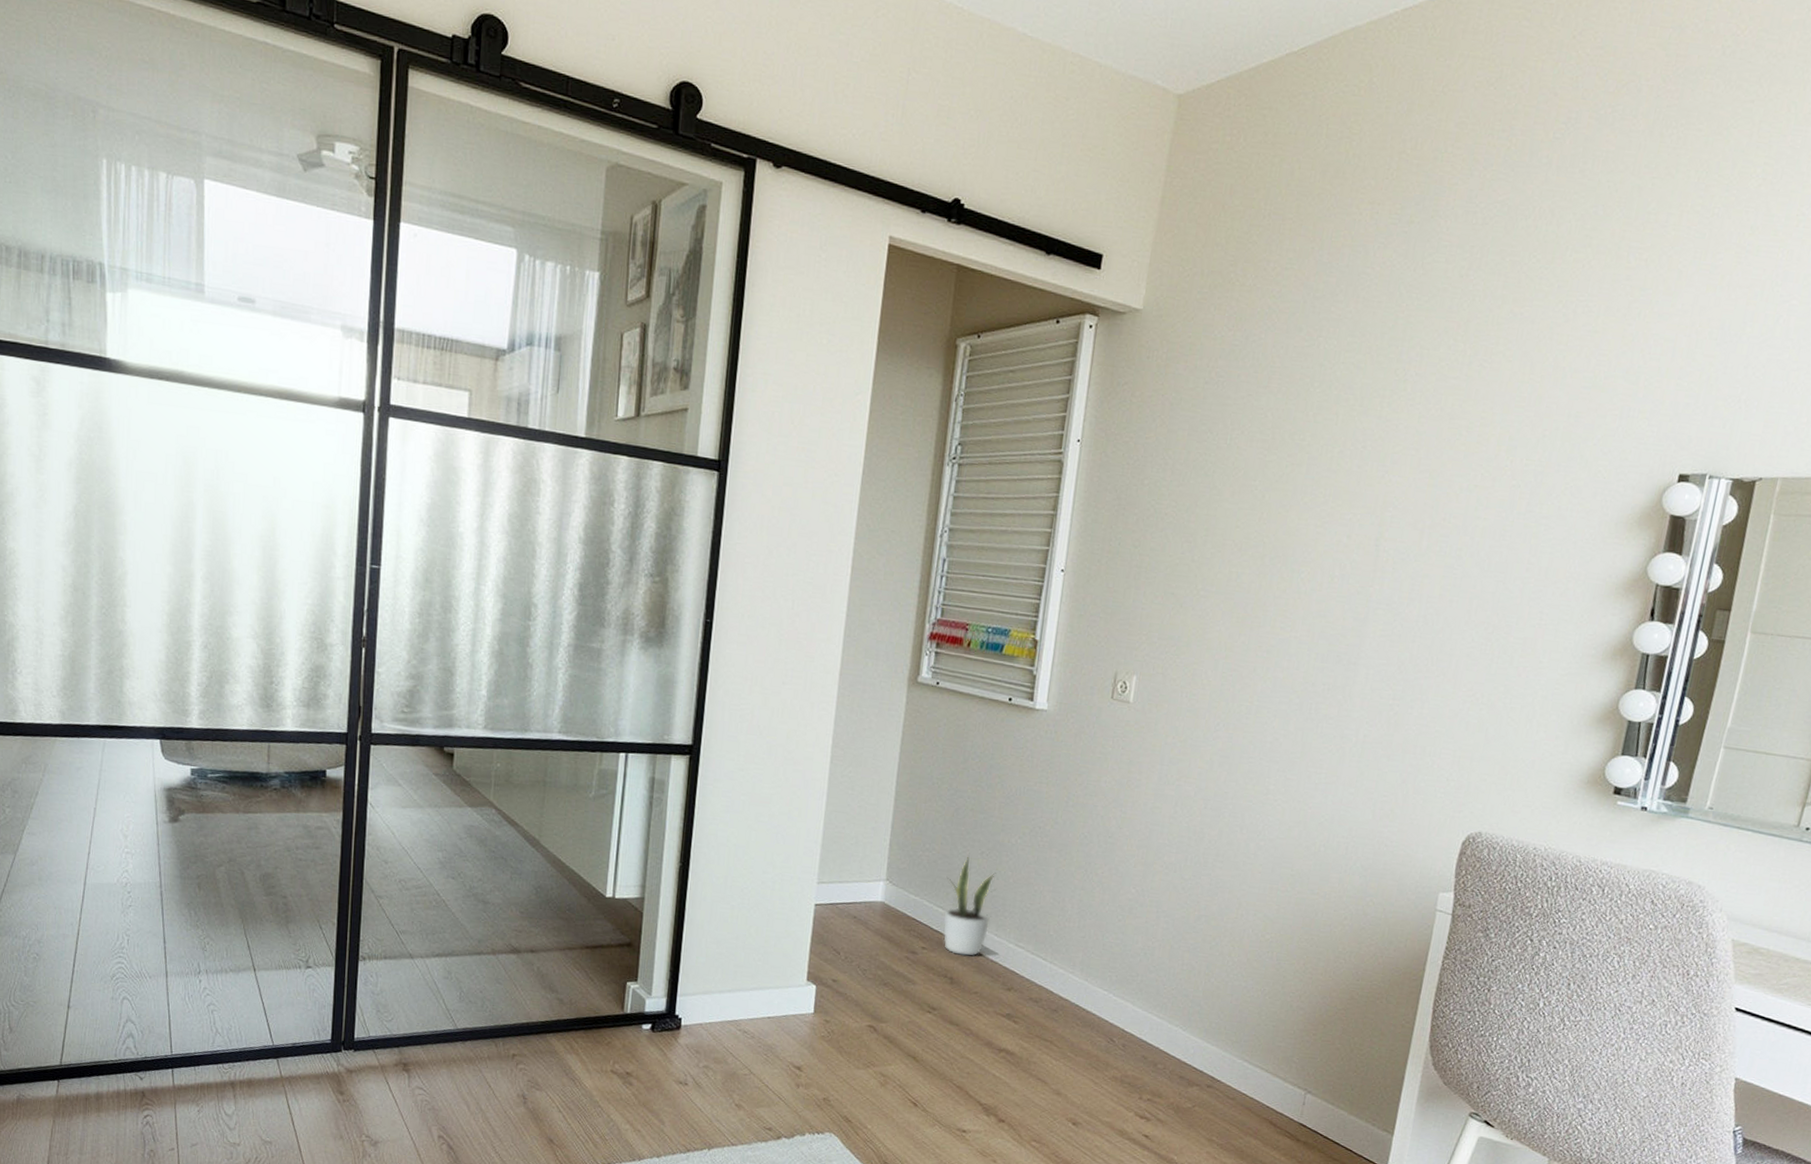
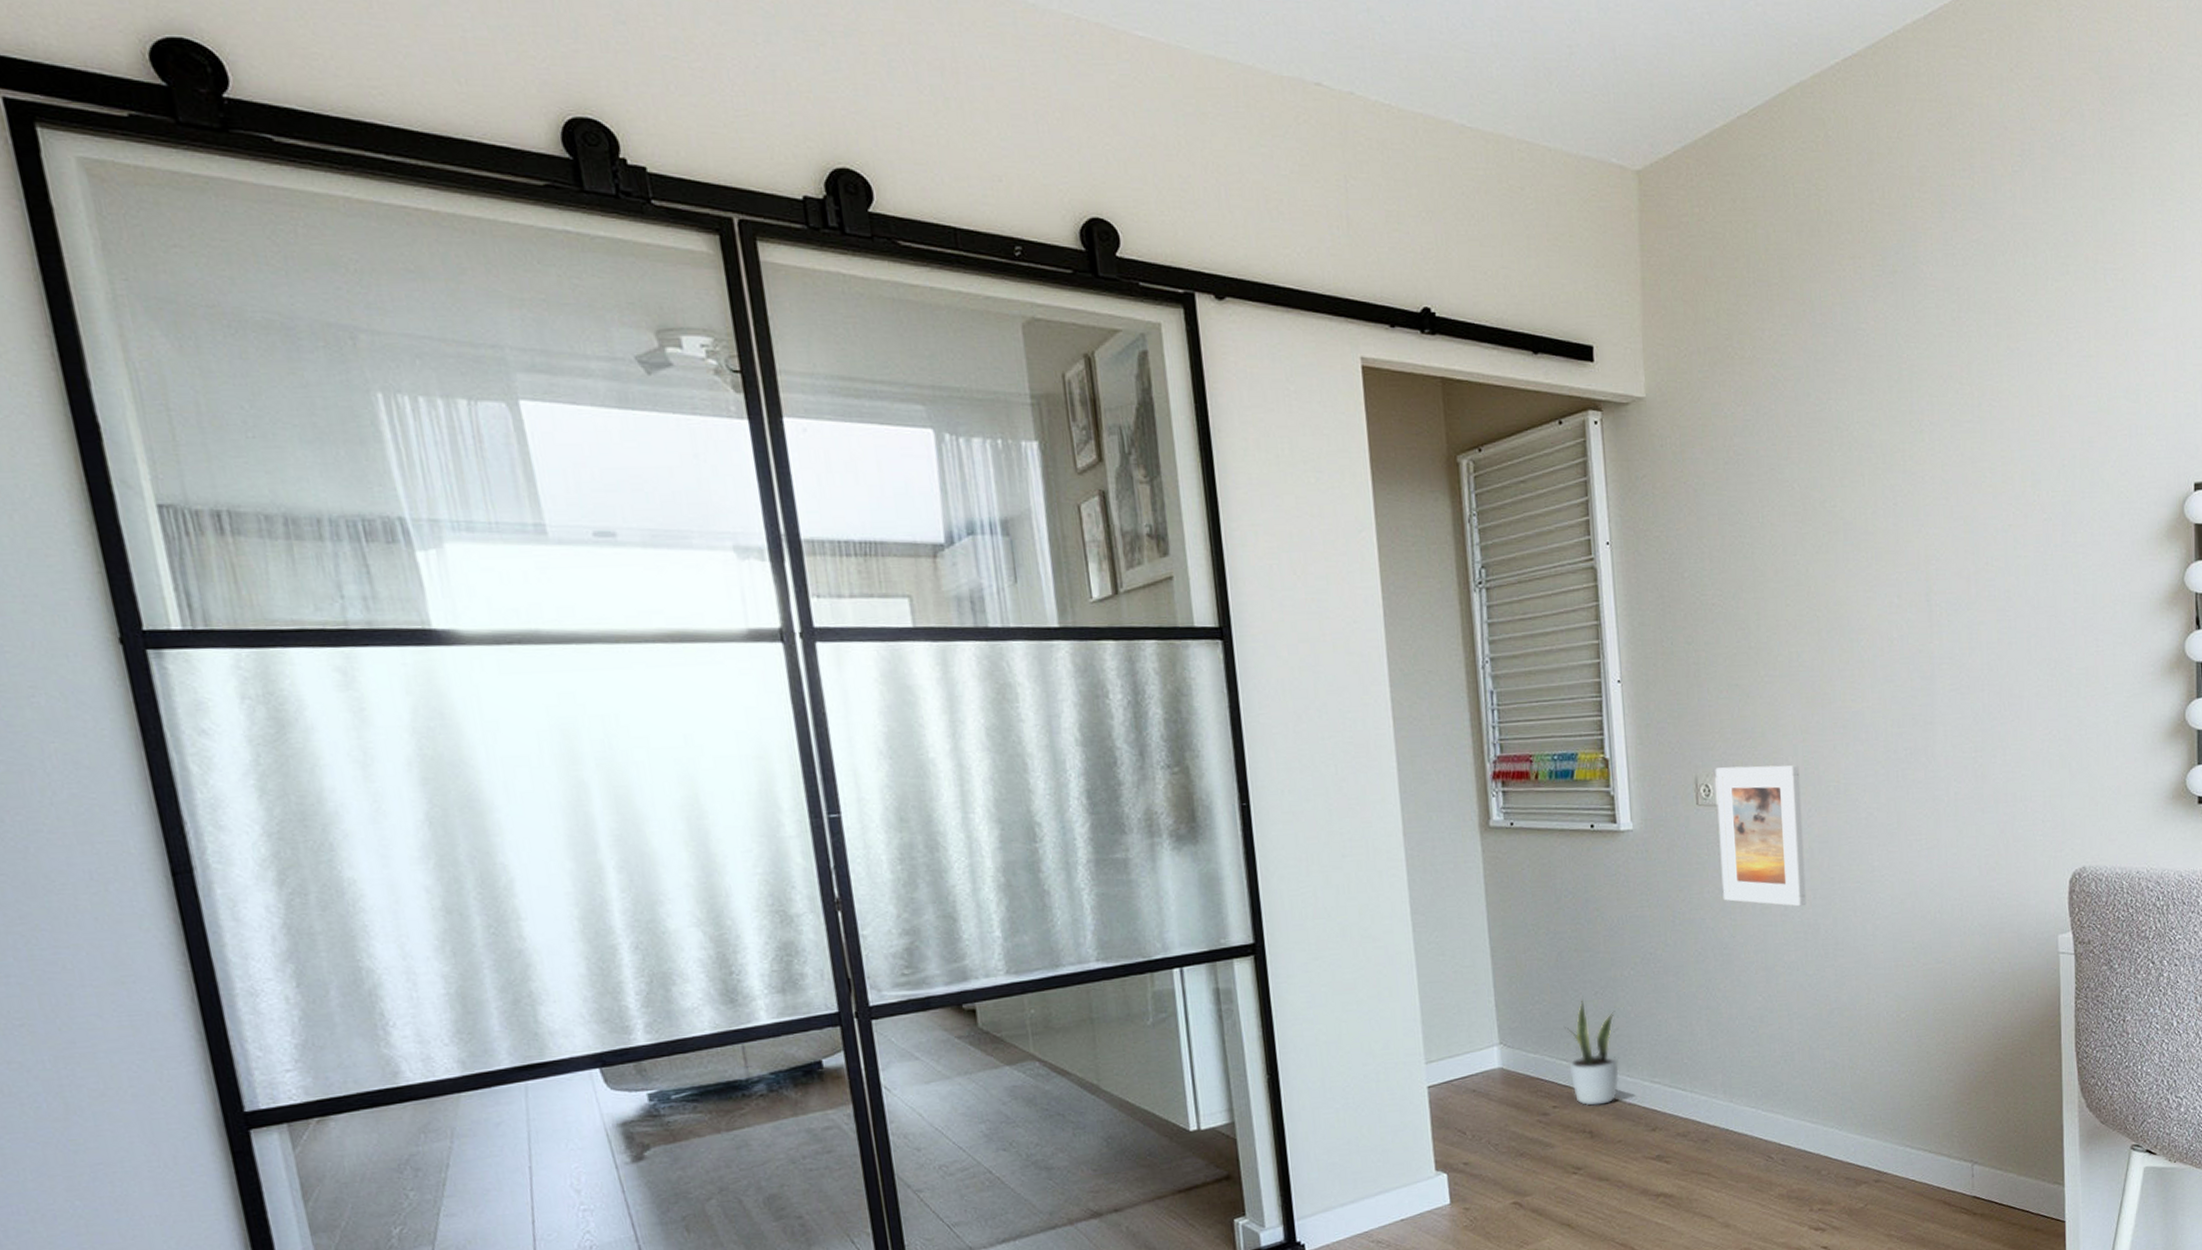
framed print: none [1118,668,1216,813] -> present [1715,765,1807,907]

